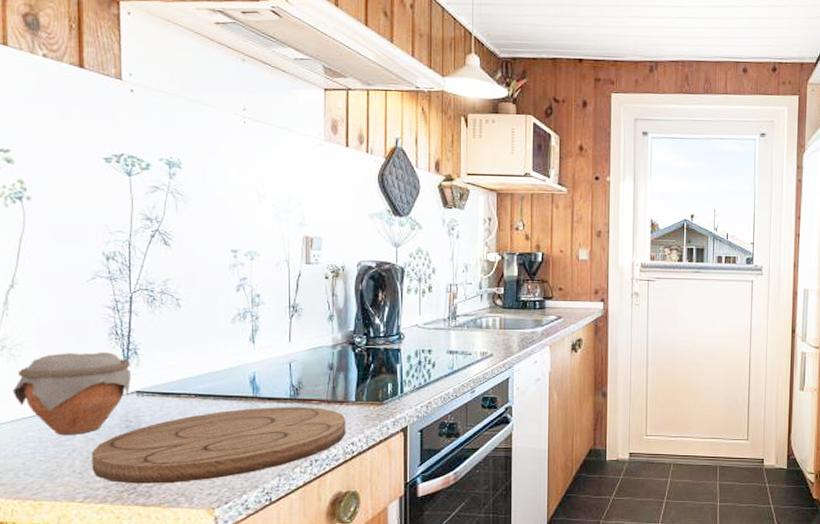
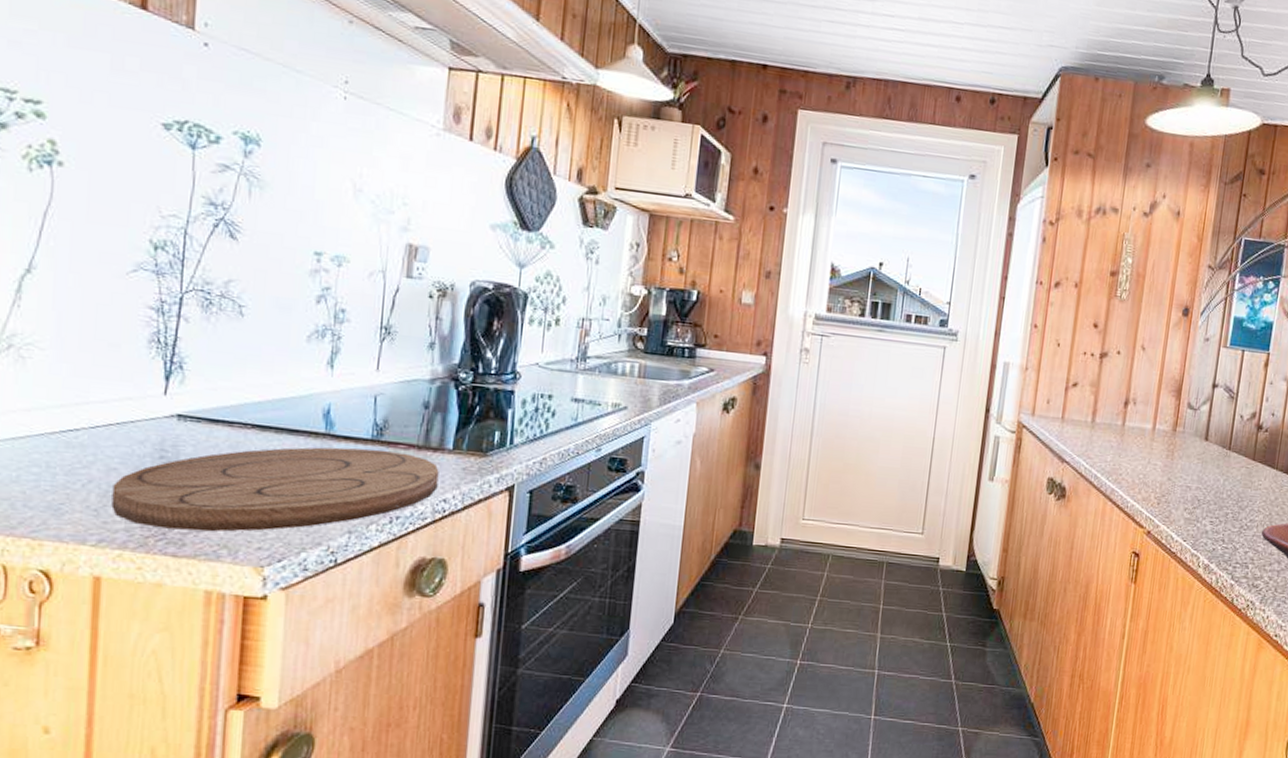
jar: present [12,352,131,436] -> none [17,359,173,462]

